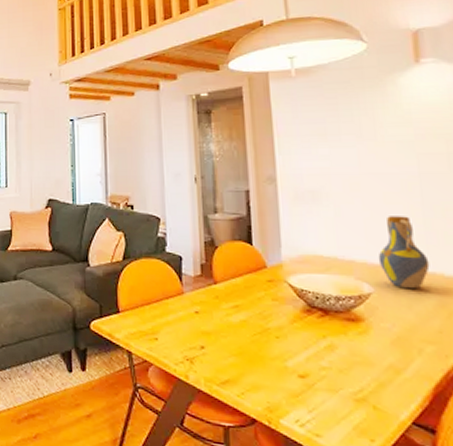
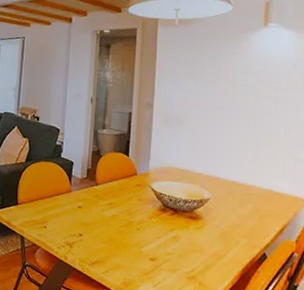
vase: present [378,216,430,290] -> none [218,141,252,197]

